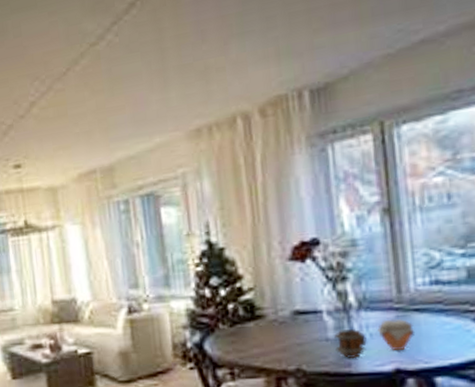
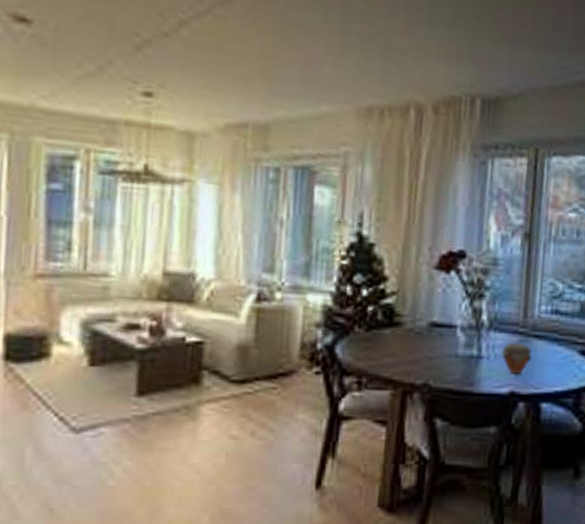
mug: present [334,329,367,359] -> none [462,348,491,378]

